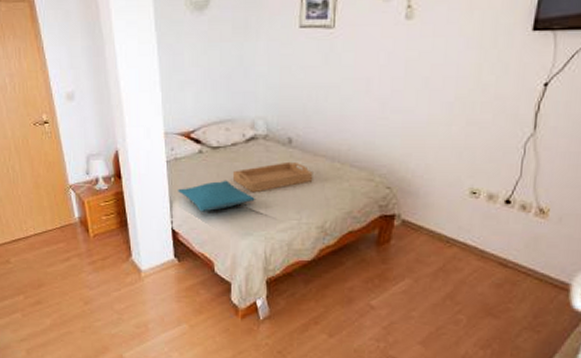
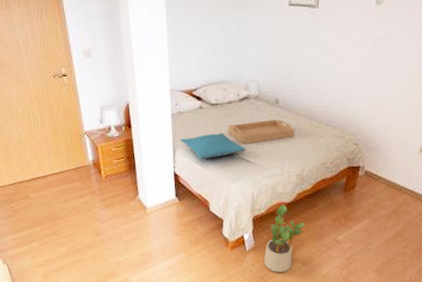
potted plant: none [281,263,332,346] -> present [263,204,306,273]

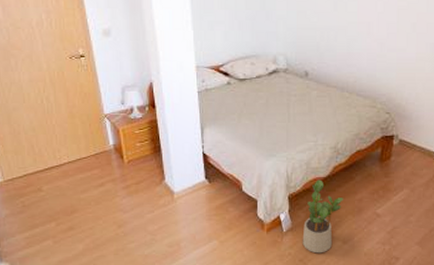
pillow: present [180,132,246,159] -> none [209,108,277,137]
serving tray: present [227,119,295,145] -> none [257,91,326,119]

